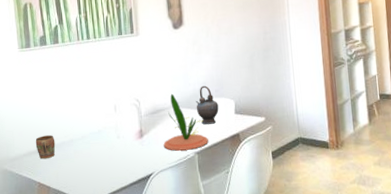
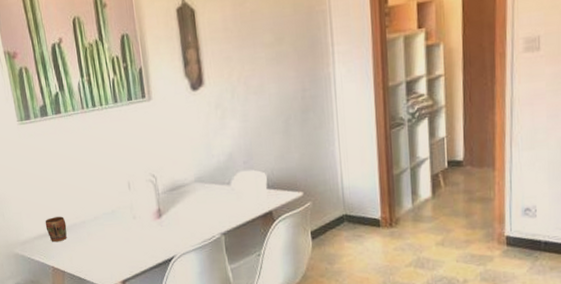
plant: present [163,93,208,151] -> none [185,167,236,232]
teapot: present [195,85,219,125] -> none [220,156,248,202]

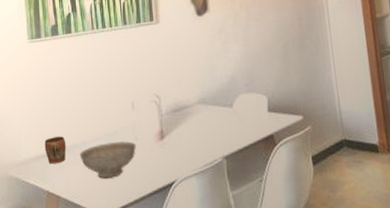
decorative bowl: none [80,220,135,255] -> present [79,141,136,179]

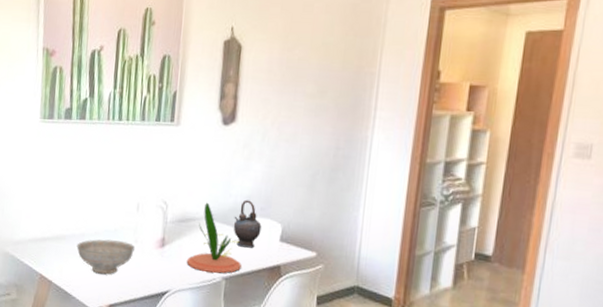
mug: present [44,136,66,165] -> none [43,223,65,250]
plant: none [187,88,238,155] -> present [186,202,241,273]
teapot: none [223,79,250,124] -> present [233,199,262,248]

